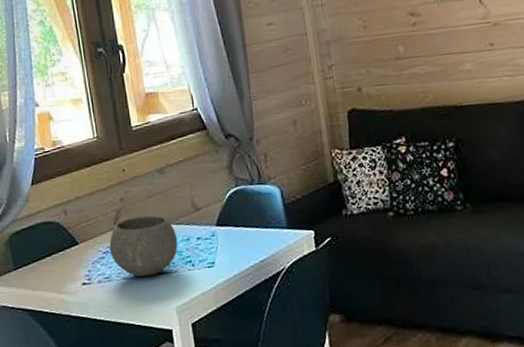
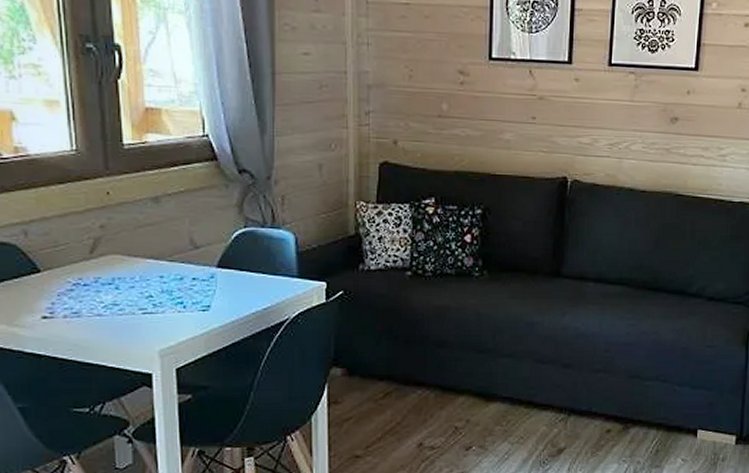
bowl: present [109,215,178,278] -> none [81,248,169,315]

